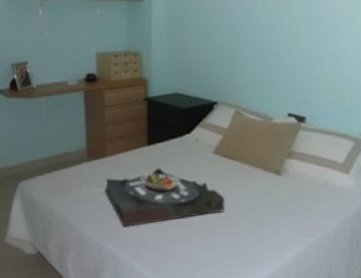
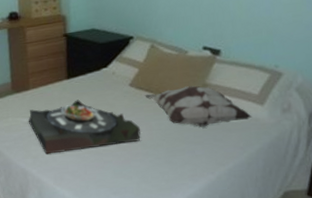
decorative pillow: none [229,153,338,197] -> present [145,85,253,127]

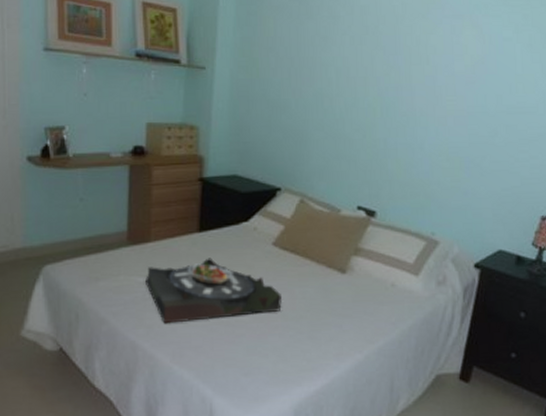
decorative pillow: present [145,85,253,127] -> none [289,249,406,297]

